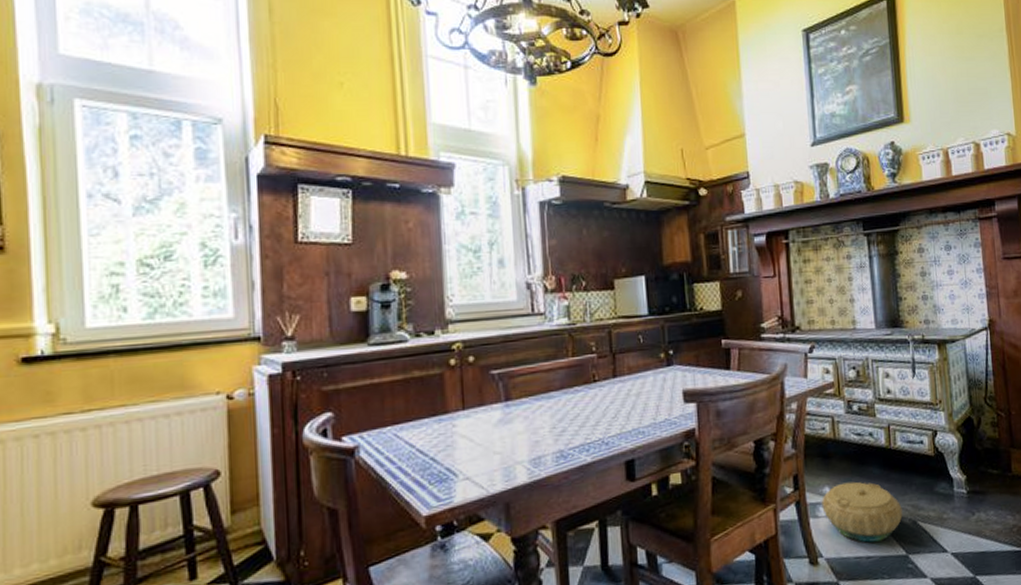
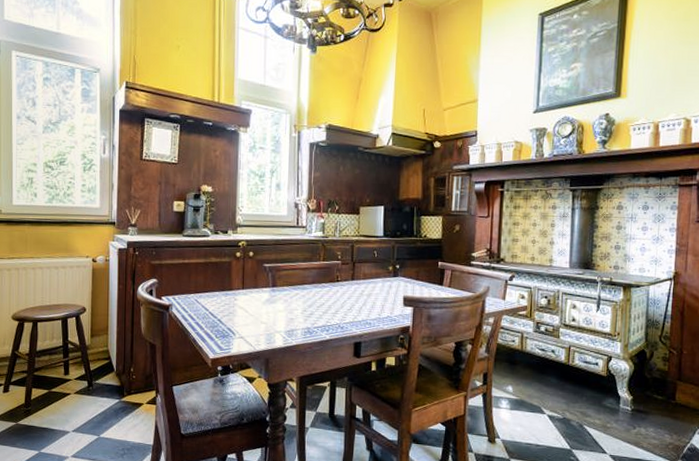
basket: present [822,481,903,543] -> none [504,385,572,435]

